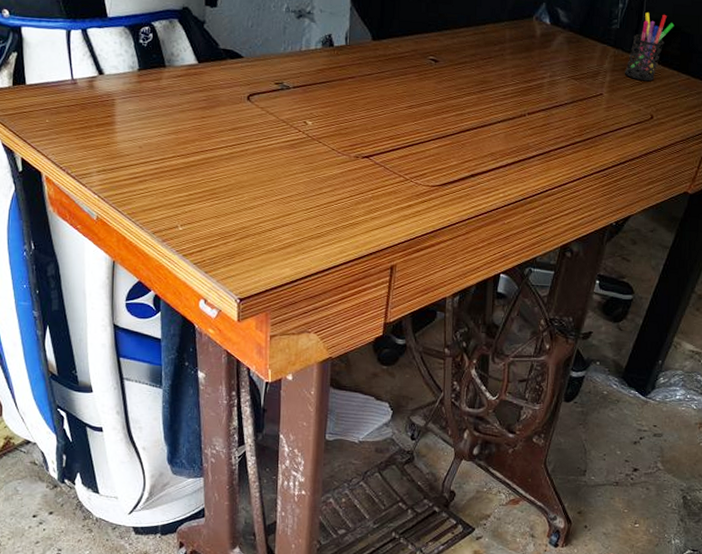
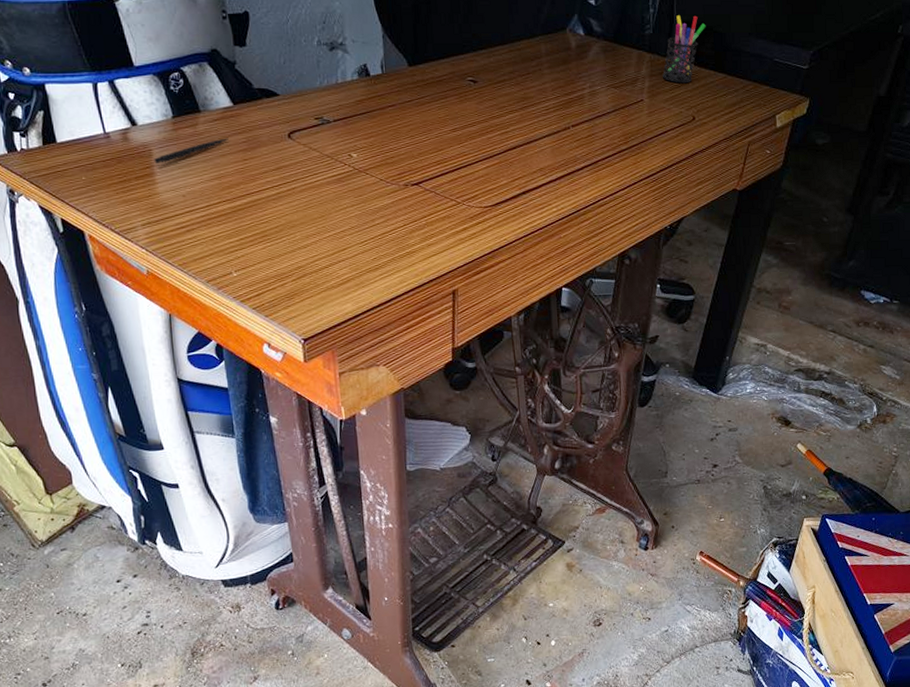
pen: none [116,94,190,114] -> present [154,138,229,163]

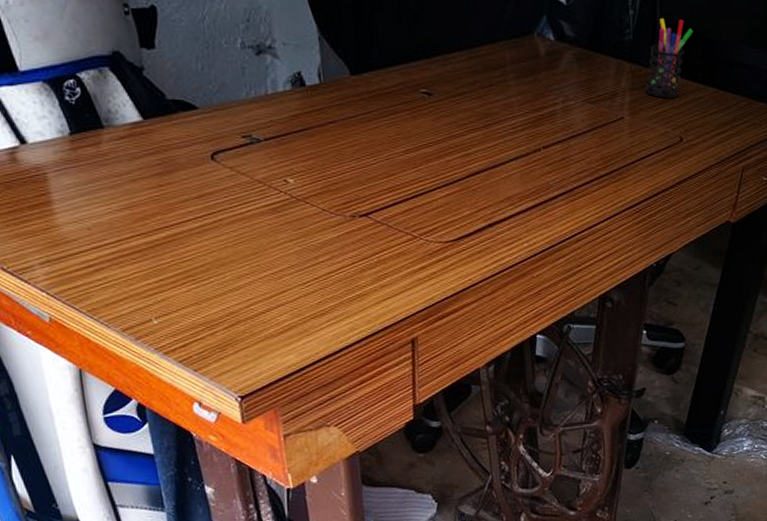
pen: present [154,138,229,163] -> none [50,159,140,190]

